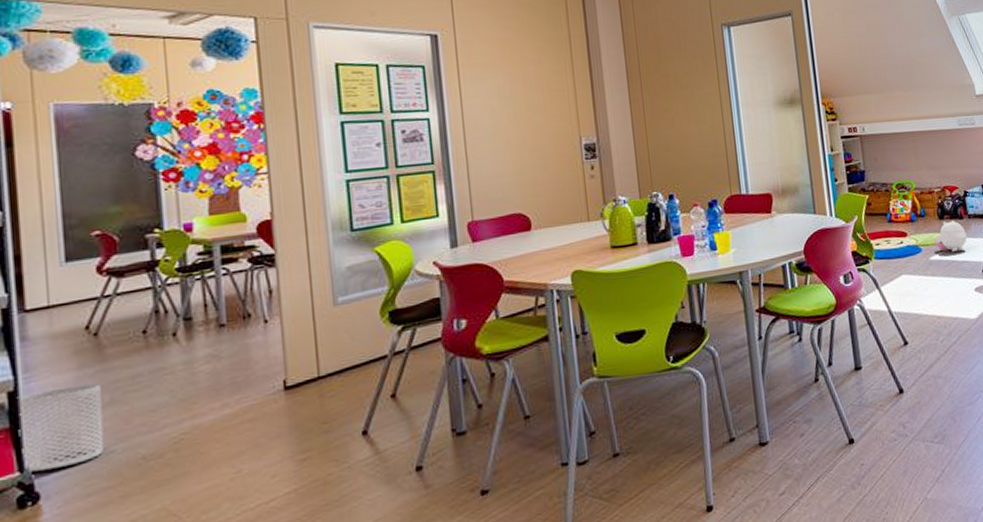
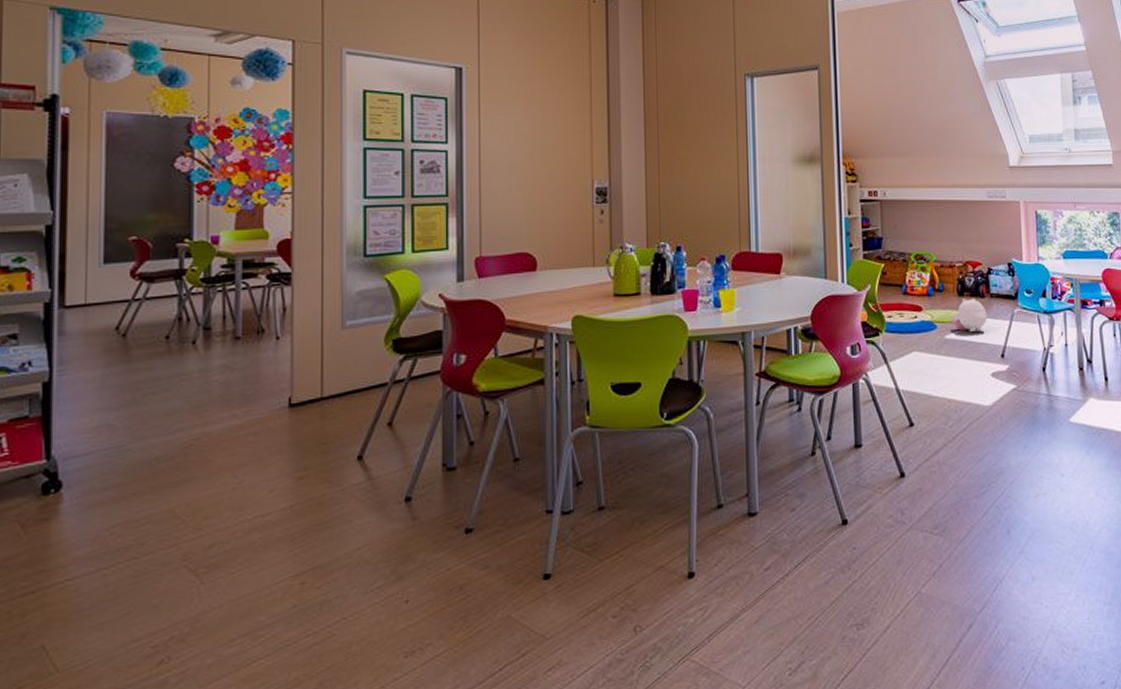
waste bin: present [18,383,104,472] -> none [49,382,124,461]

